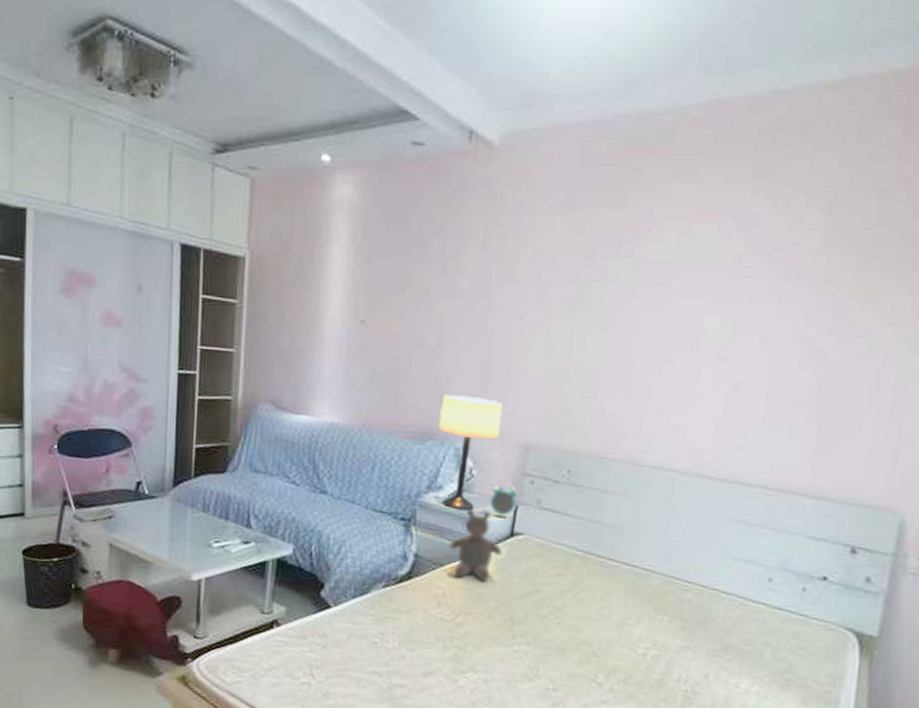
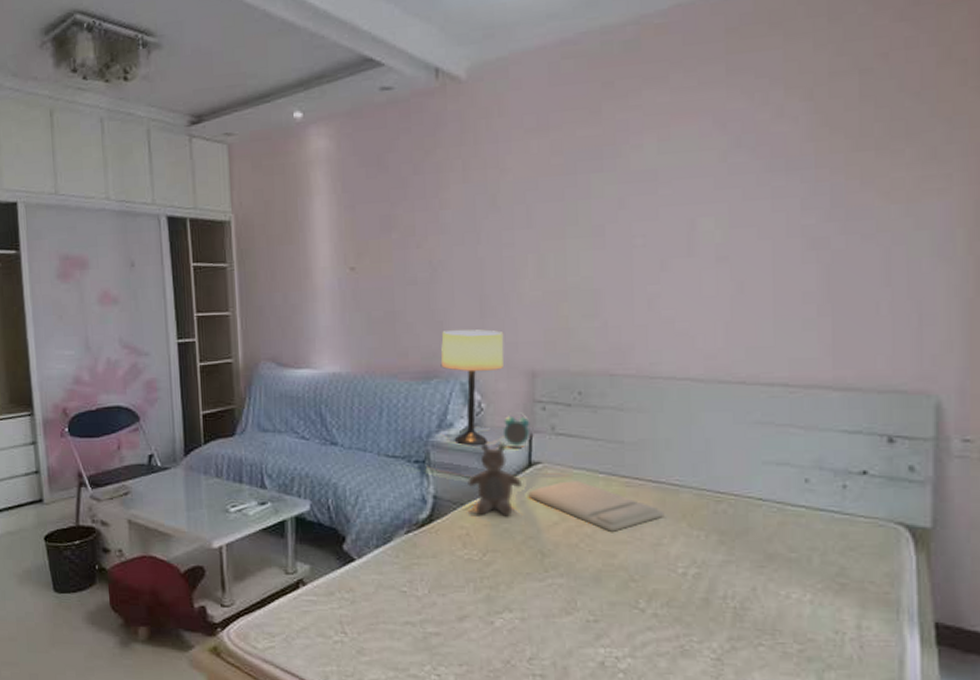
cushion: none [506,554,634,609] -> present [528,481,665,533]

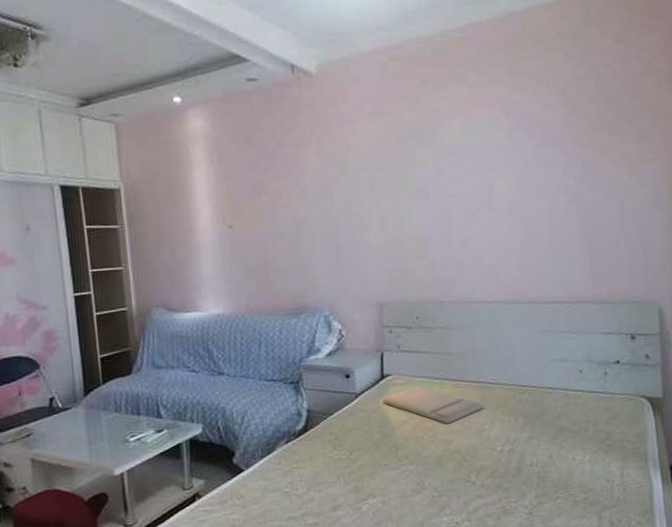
table lamp: present [440,329,504,445] -> none [307,271,358,366]
stuffed animal: present [466,442,523,515] -> none [333,361,378,422]
alarm clock: present [502,412,531,449] -> none [359,336,382,365]

